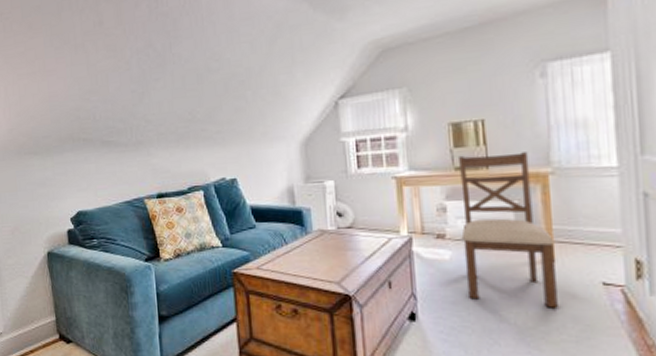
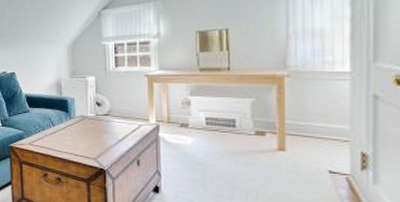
chair: present [459,152,558,308] -> none [202,57,287,190]

